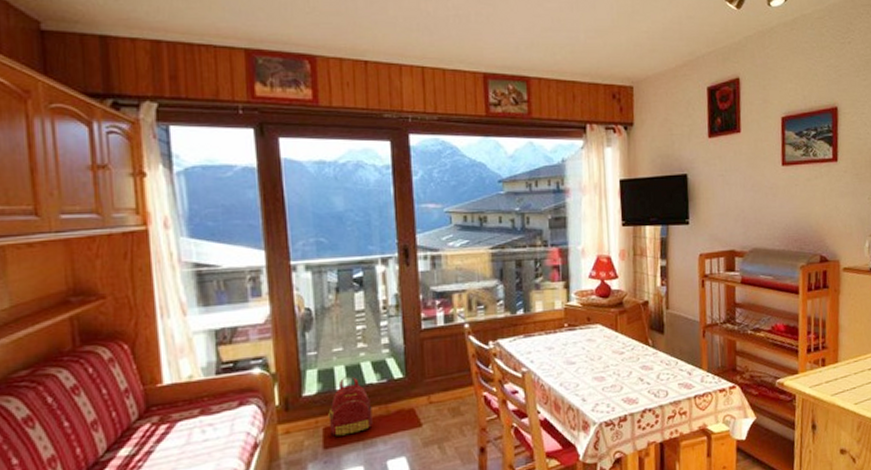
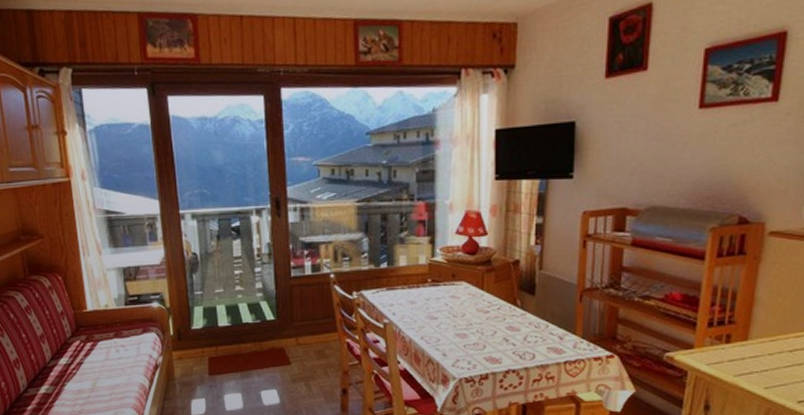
backpack: present [328,376,373,436] -> none [212,315,249,366]

